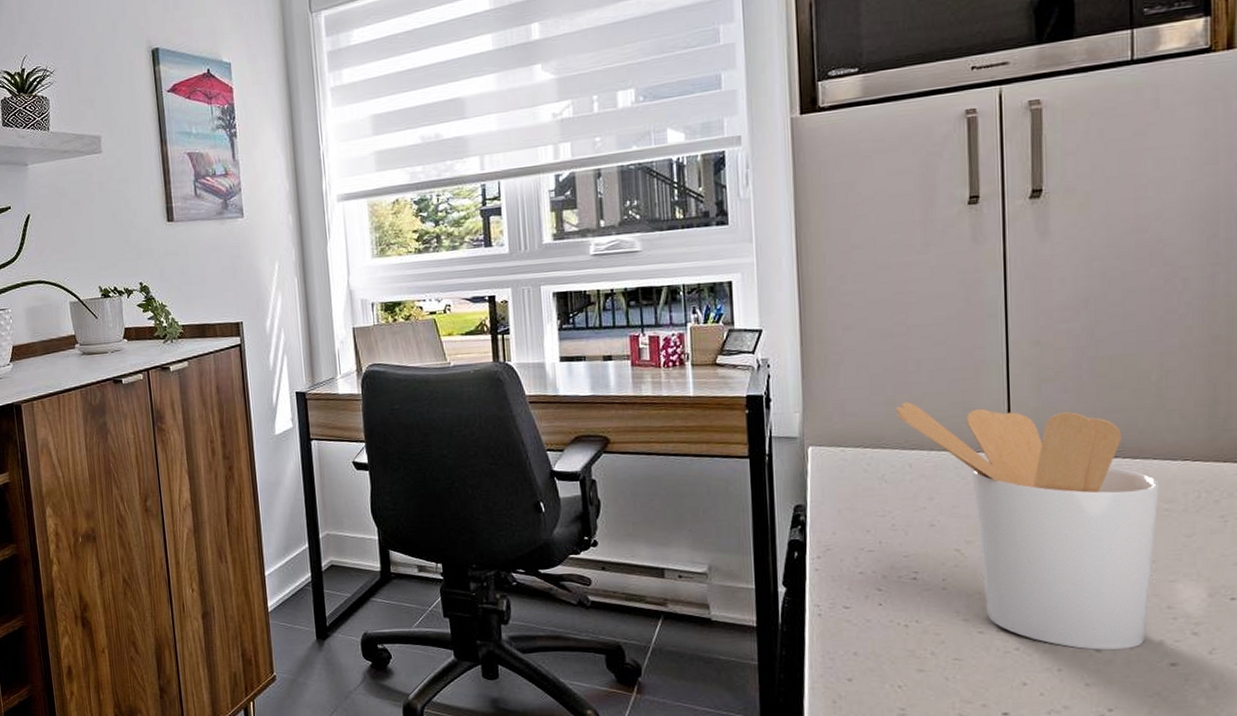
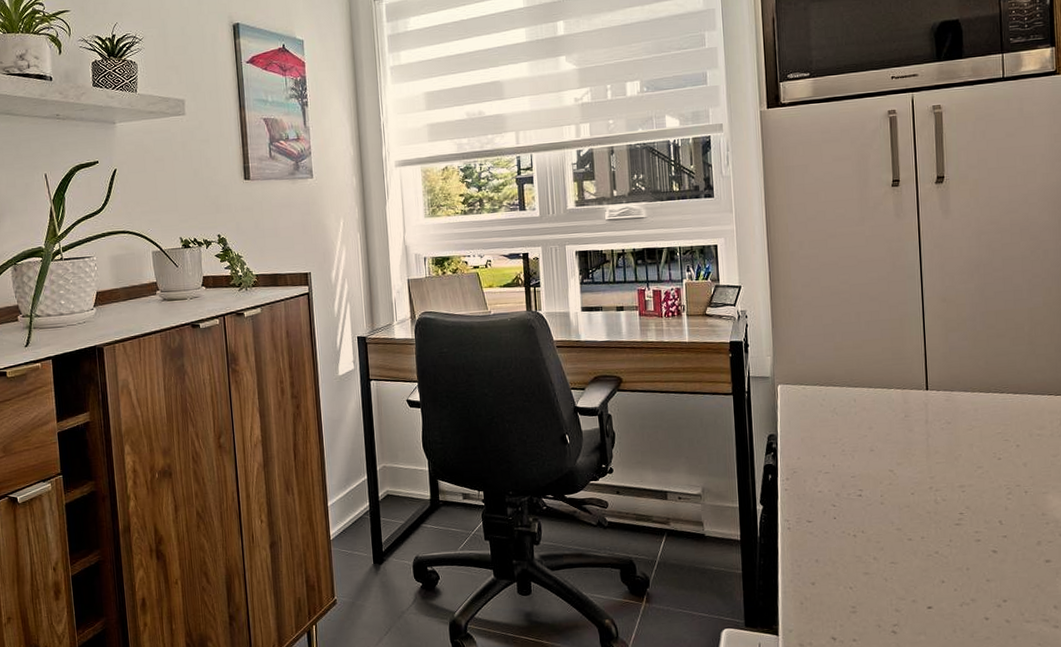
utensil holder: present [895,402,1160,651] -> none [842,348,1034,552]

